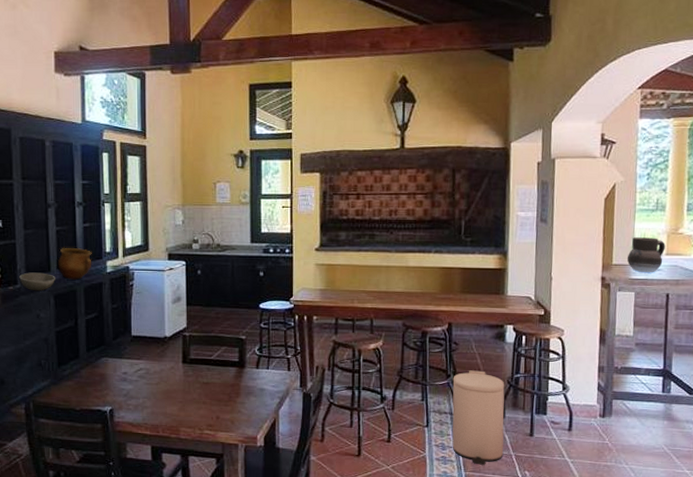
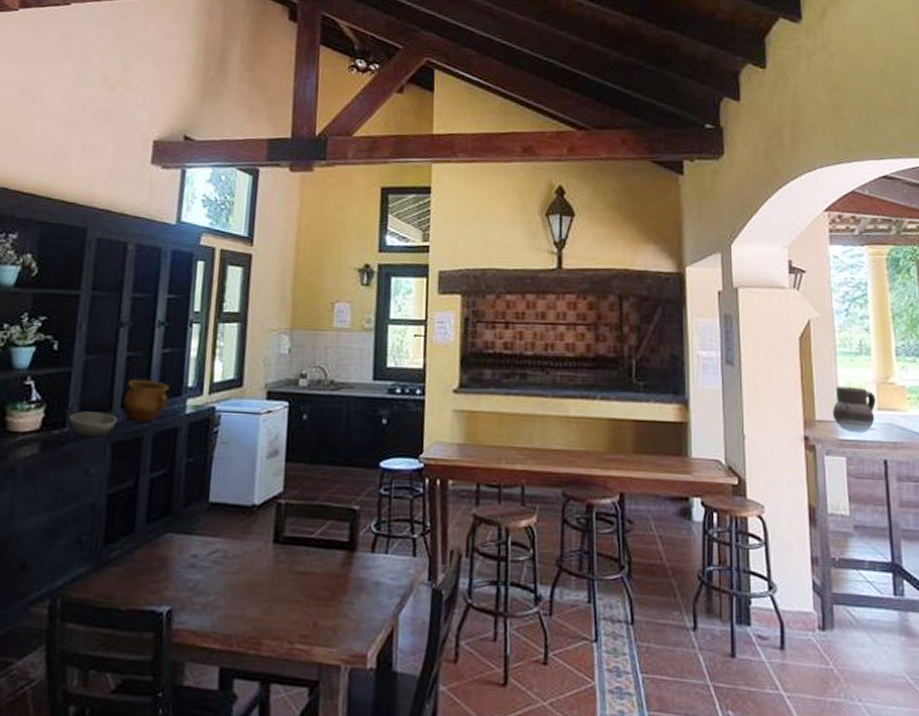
pedal bin: present [452,370,505,465] -> none [627,560,698,701]

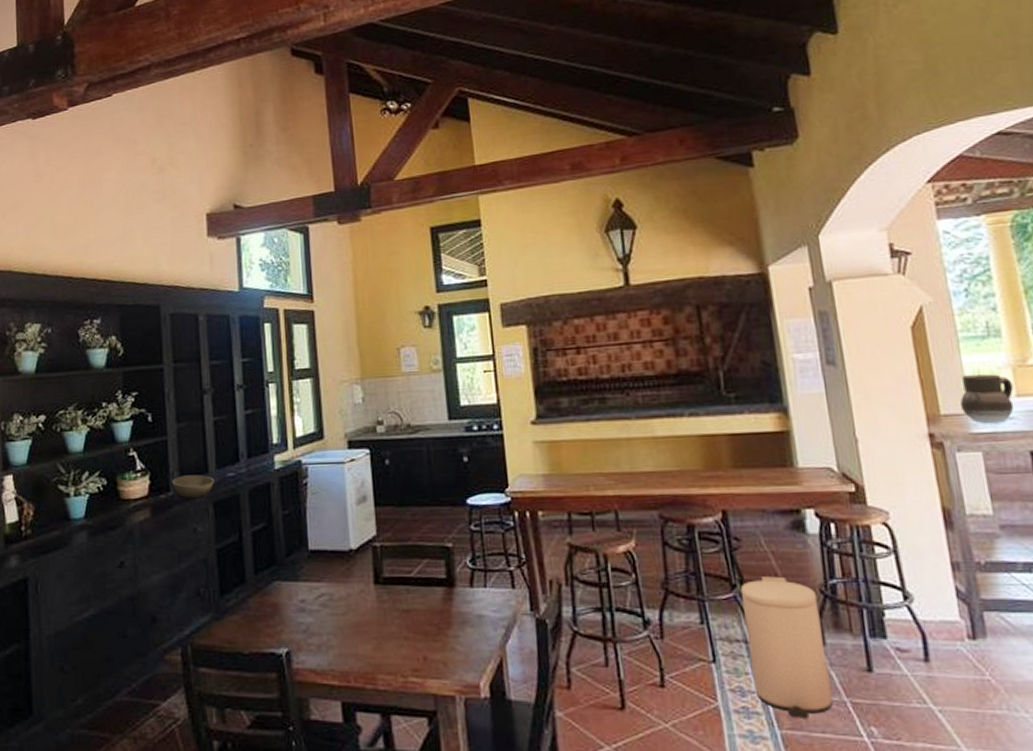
ceramic pot: present [122,378,170,423] -> none [216,440,257,482]
pedal bin: none [627,560,698,701] -> present [740,576,833,719]

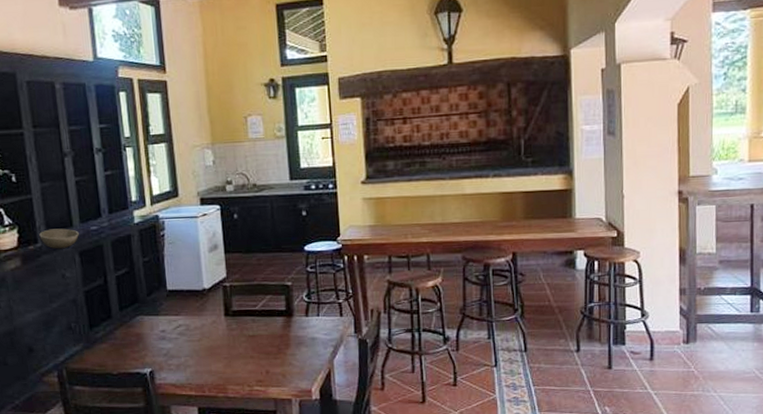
pedal bin: present [740,576,833,719] -> none [521,302,581,404]
ceramic jug: present [959,374,1014,424] -> none [705,143,747,184]

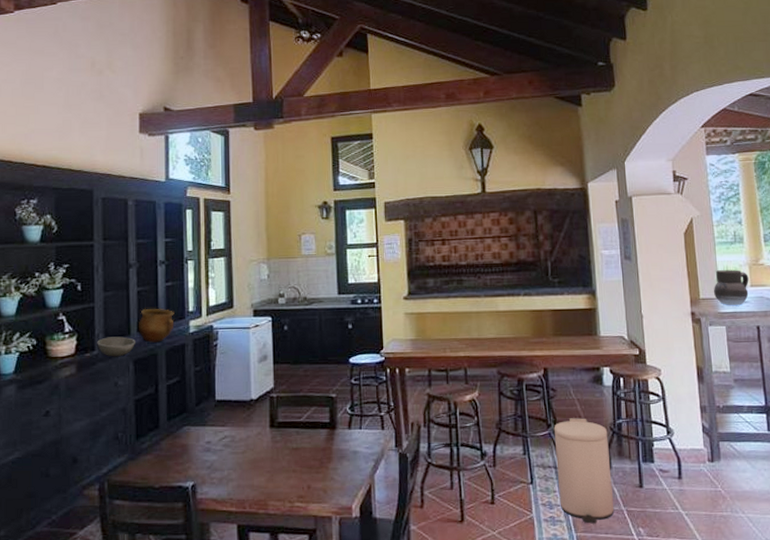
ceramic pot: none [79,198,118,234] -> present [138,308,174,343]
pedal bin: none [521,302,581,404] -> present [554,418,614,524]
ceramic jug: none [705,143,747,184] -> present [713,270,749,306]

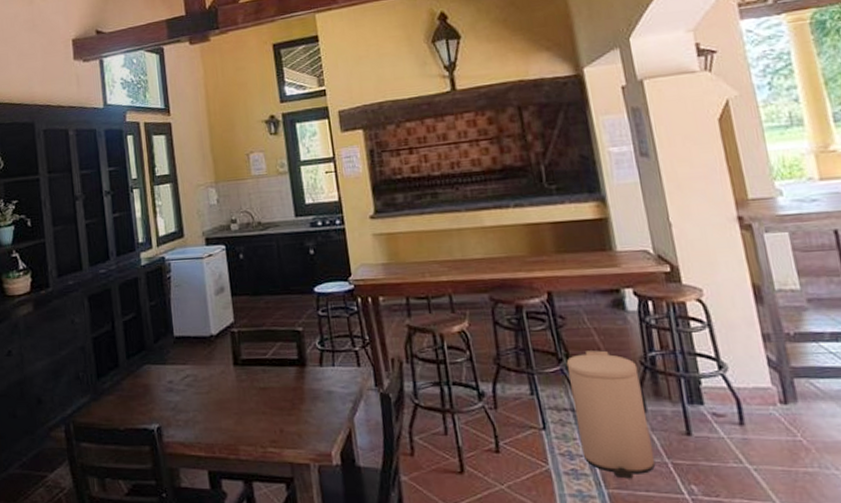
bowl: present [97,336,135,357] -> none [51,272,88,294]
ceramic pot: present [138,308,174,343] -> none [89,240,125,278]
ceramic jug: present [713,270,749,306] -> none [766,160,818,207]

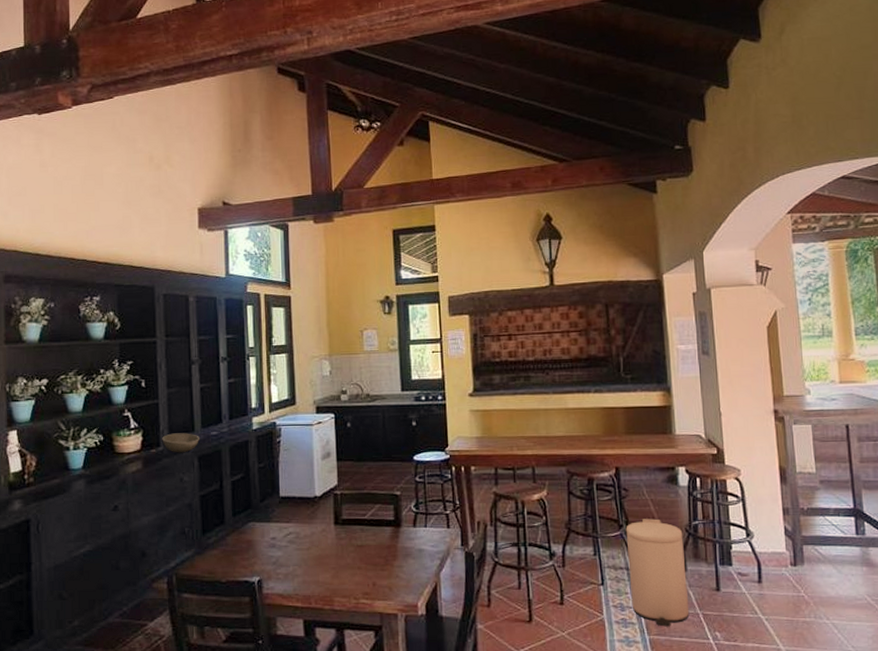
bowl: none [51,272,88,294] -> present [162,433,199,453]

